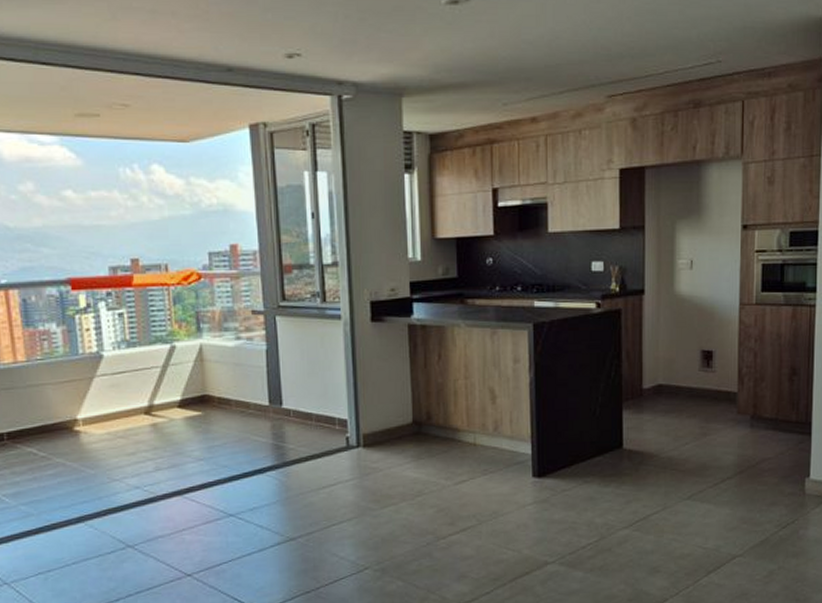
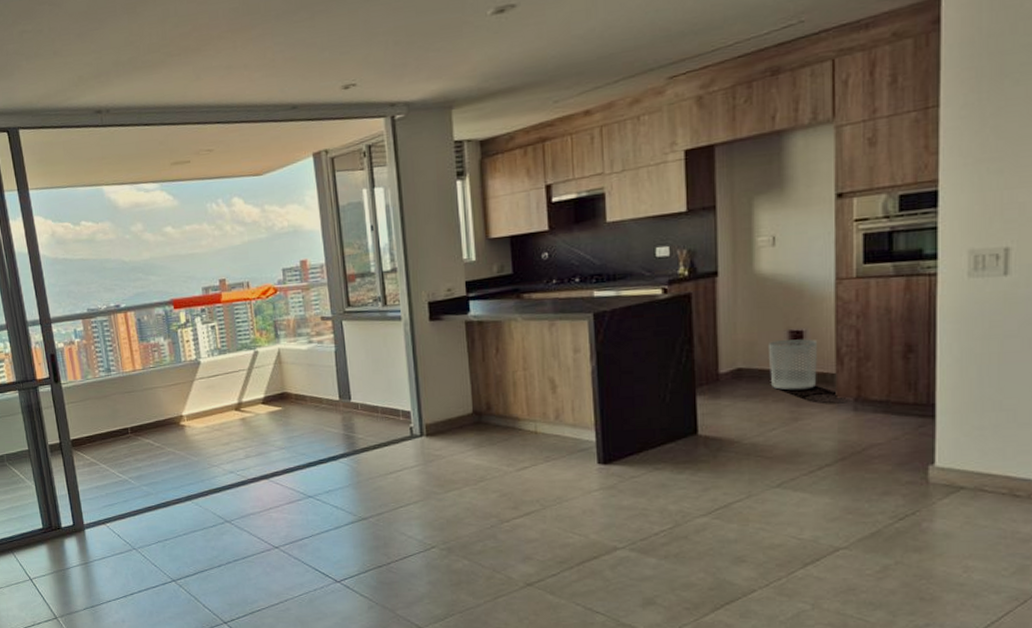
waste bin: none [685,359,724,407] -> present [769,339,818,391]

